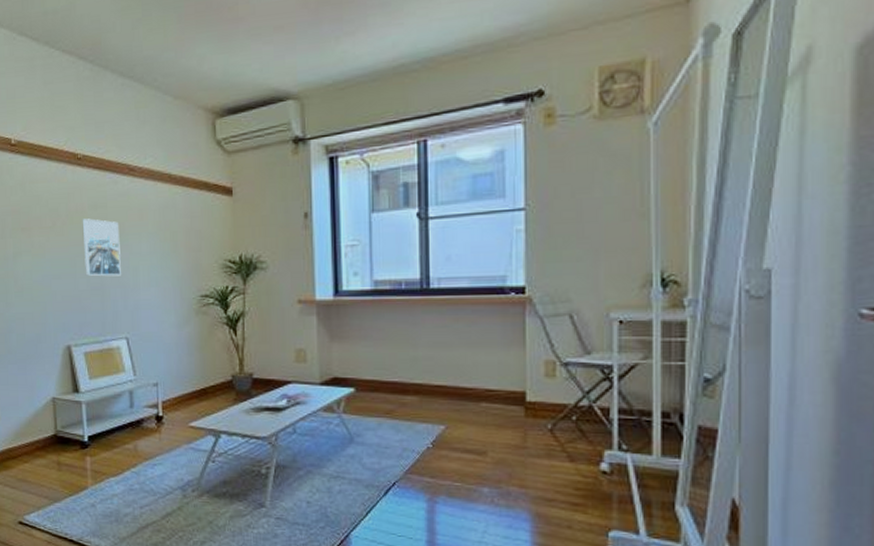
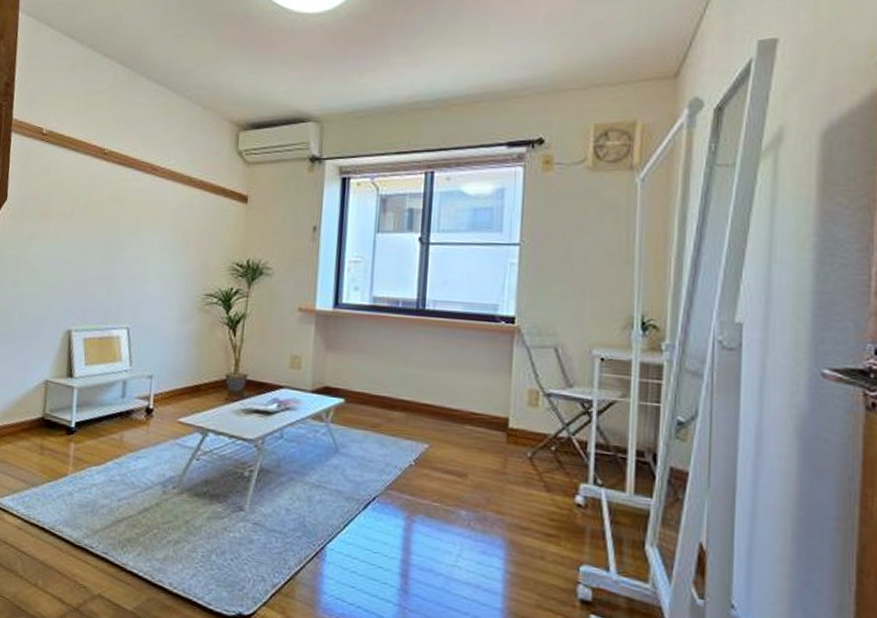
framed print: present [82,218,121,277] -> none [96,210,135,268]

